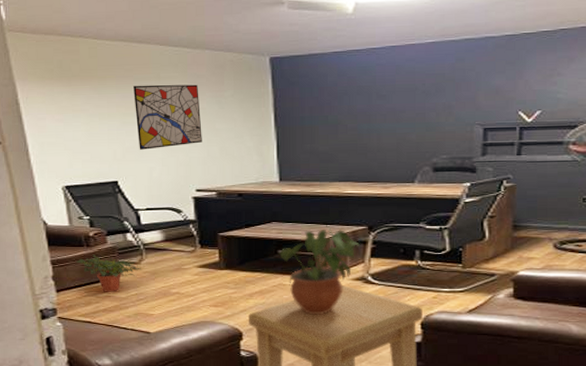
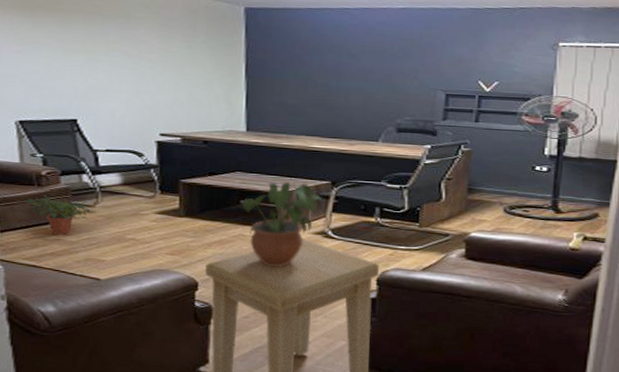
wall art: present [133,84,202,150] -> none [101,22,171,90]

